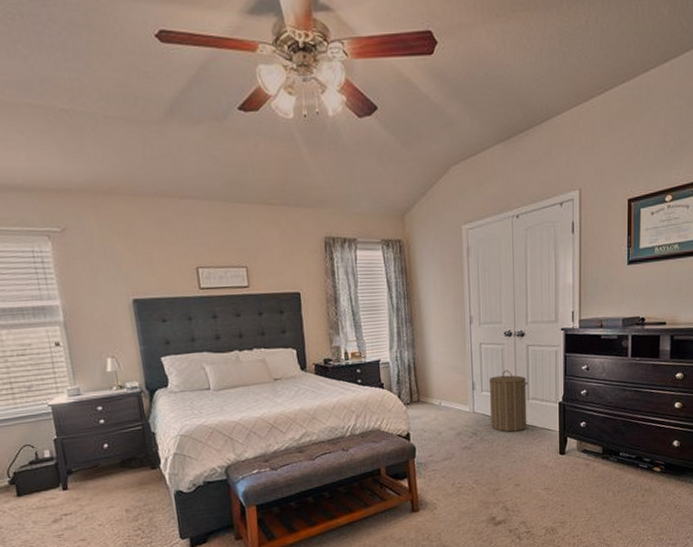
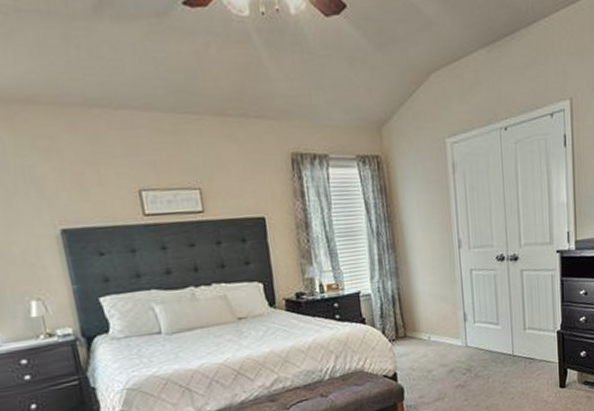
laundry hamper: present [488,370,529,432] -> none [481,298,525,367]

